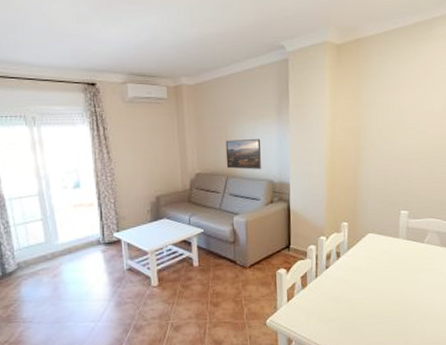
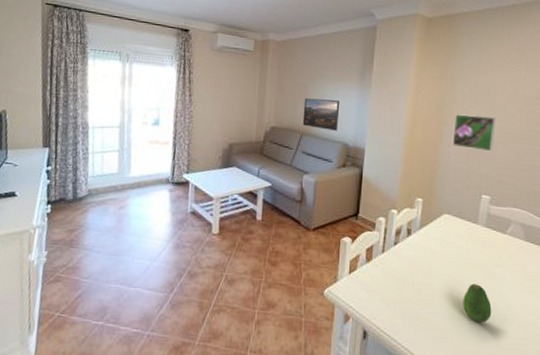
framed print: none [370,136,408,170] -> present [452,114,496,152]
fruit: none [391,291,417,325] -> present [463,283,492,323]

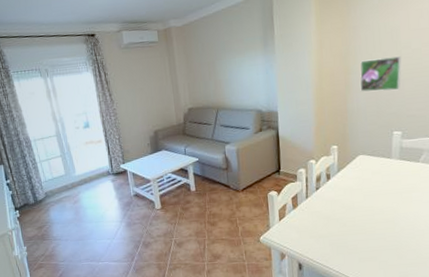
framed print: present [302,98,340,131] -> none [214,72,249,102]
fruit: present [463,283,492,323] -> none [384,209,411,241]

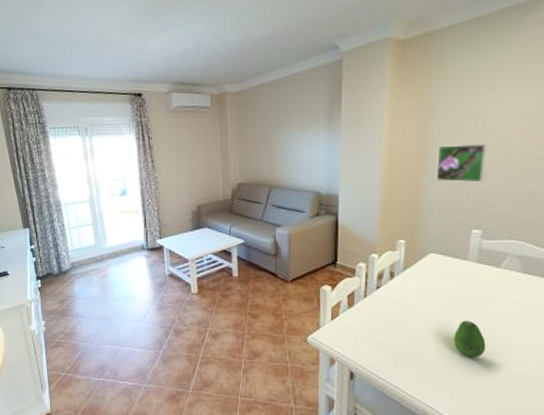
fruit: none [384,209,411,241] -> present [454,320,486,358]

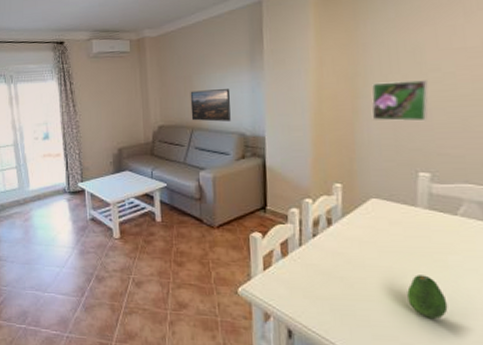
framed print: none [269,148,308,180] -> present [190,89,231,122]

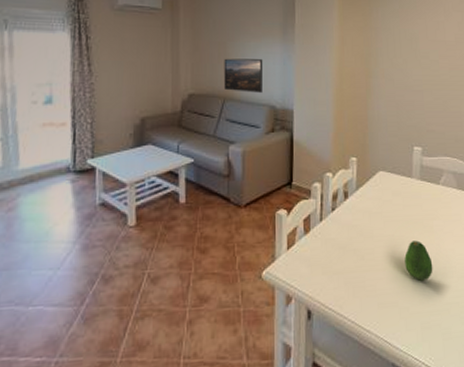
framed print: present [371,80,428,122] -> none [380,64,421,101]

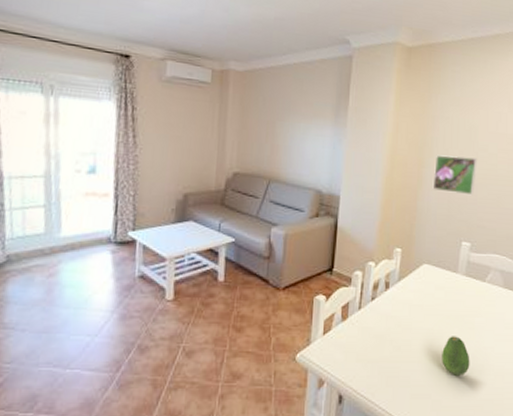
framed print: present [224,58,263,93] -> none [269,138,313,176]
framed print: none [380,64,421,101] -> present [432,155,477,196]

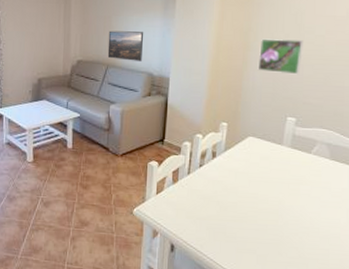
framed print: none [269,138,313,176] -> present [107,30,144,61]
fruit: present [442,336,470,376] -> none [267,200,295,236]

